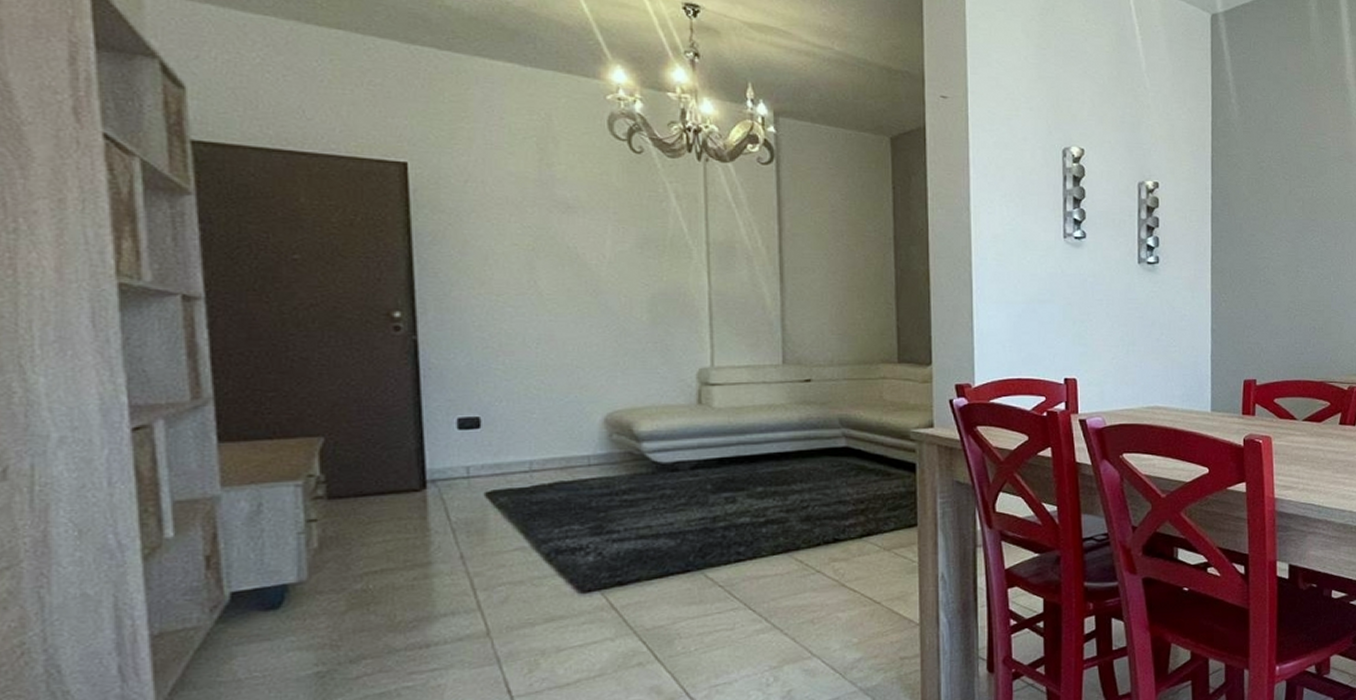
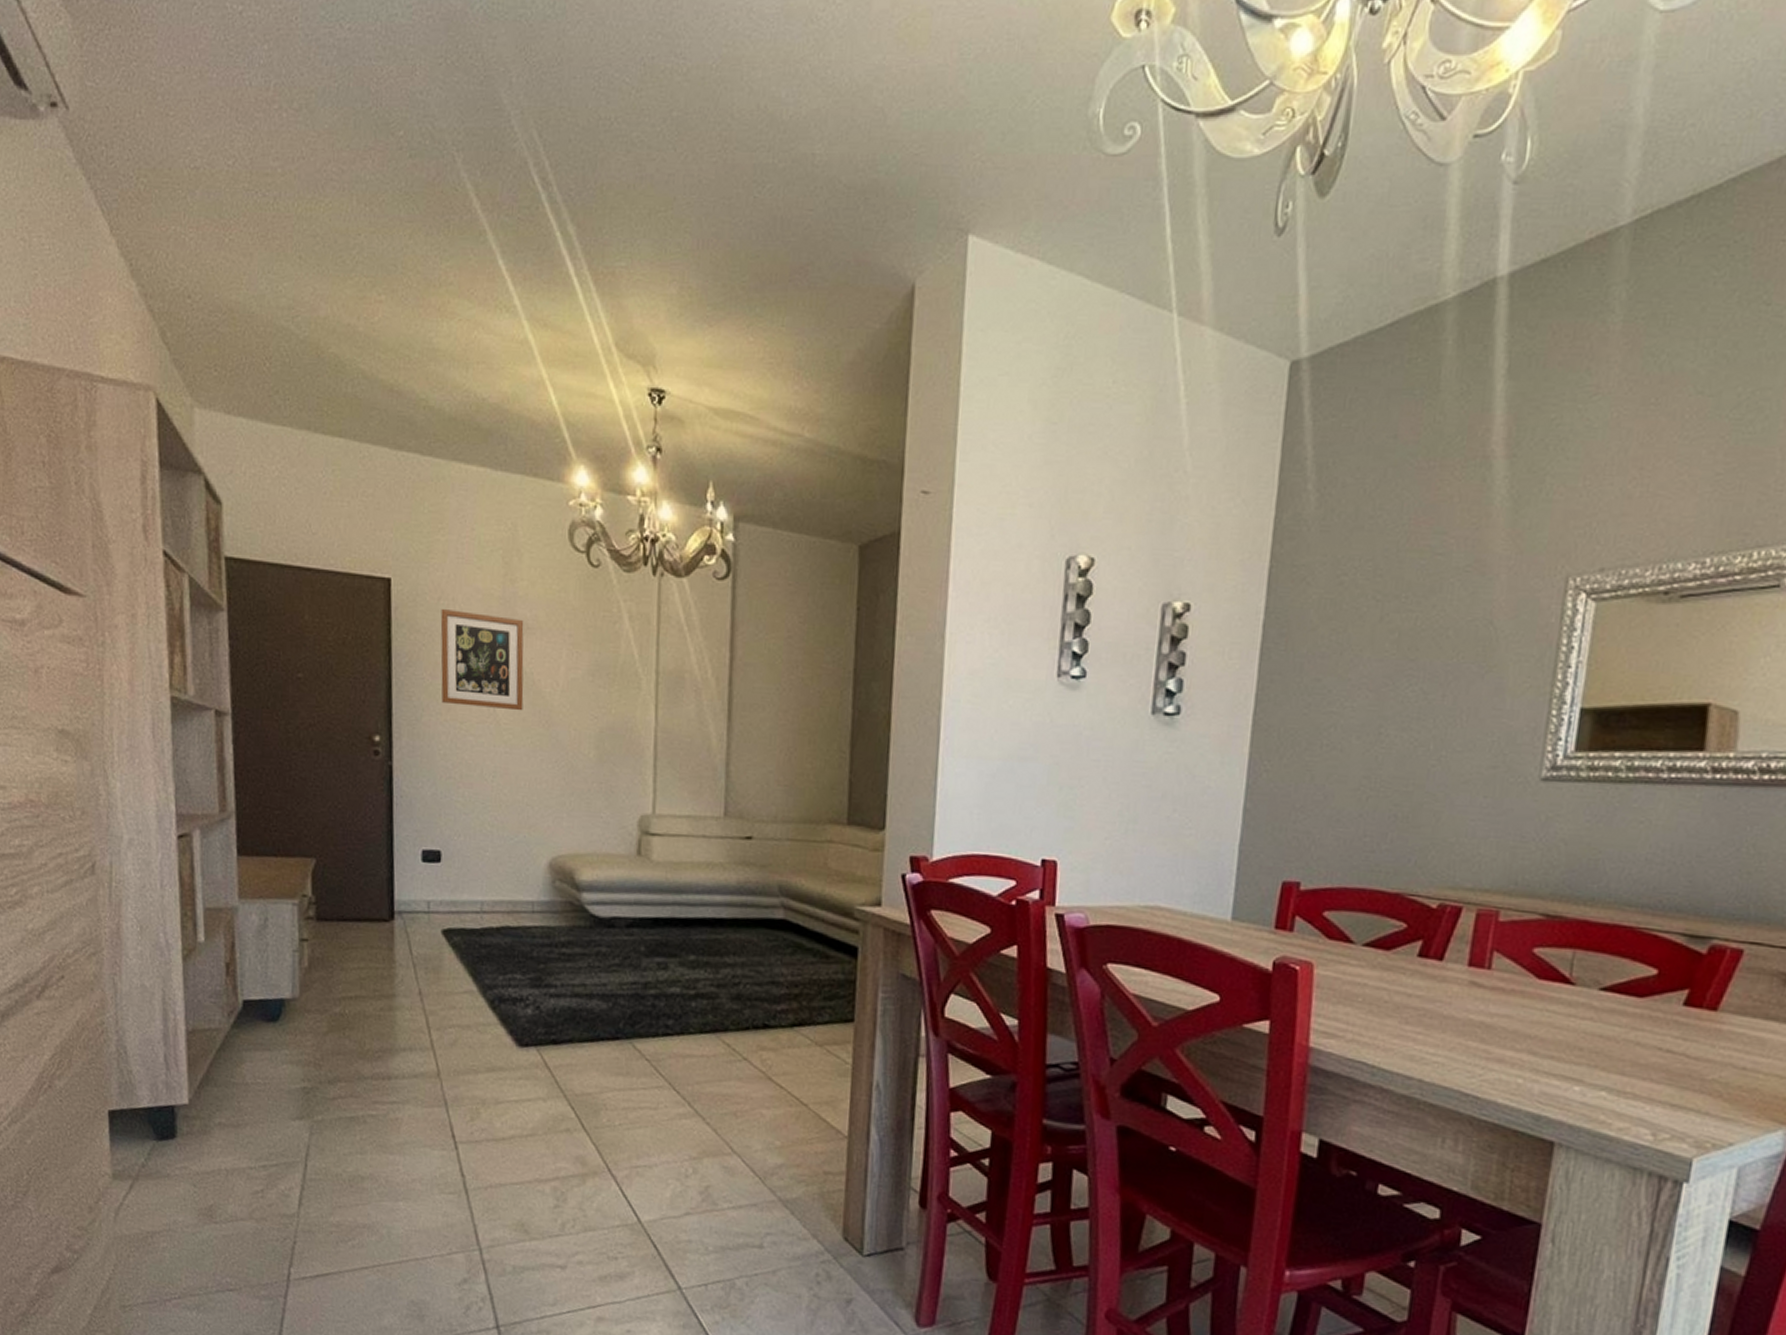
wall art: none [468,191,567,282] -> present [440,609,524,711]

